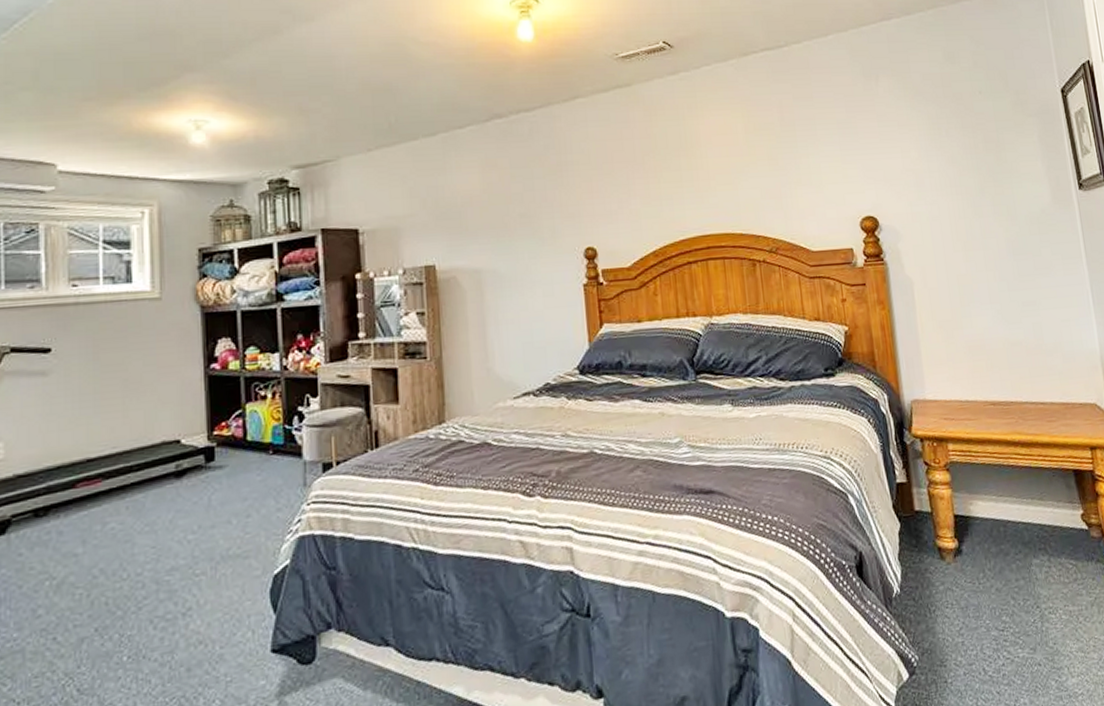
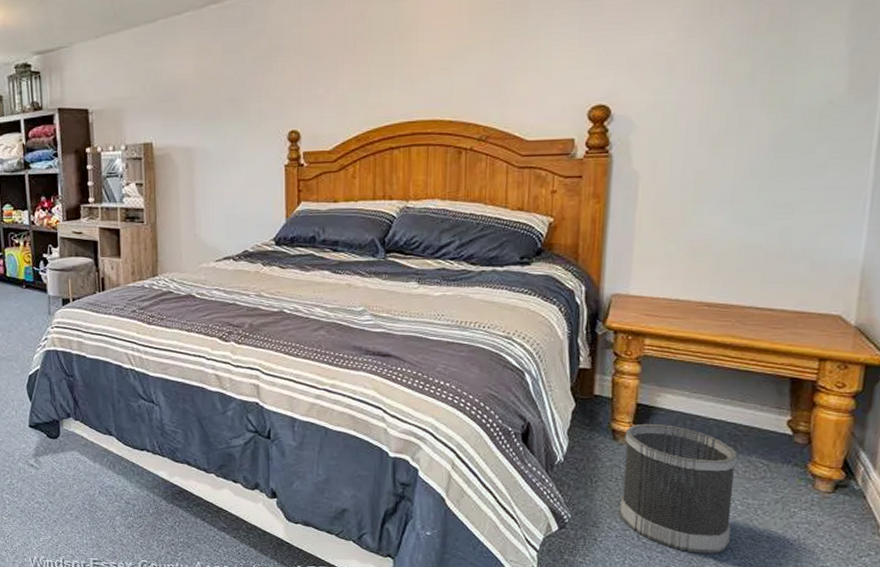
wastebasket: none [950,534,1064,679] -> present [620,423,738,554]

